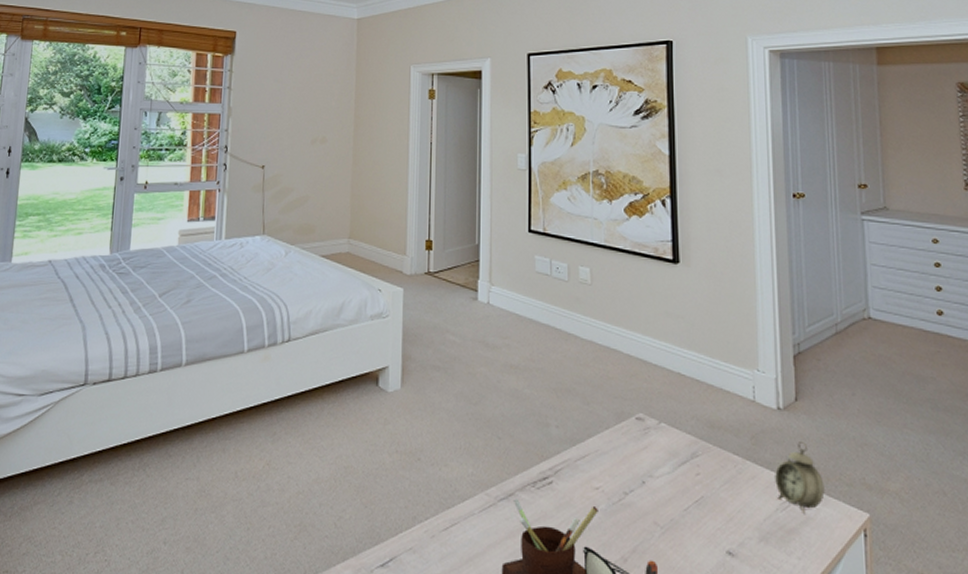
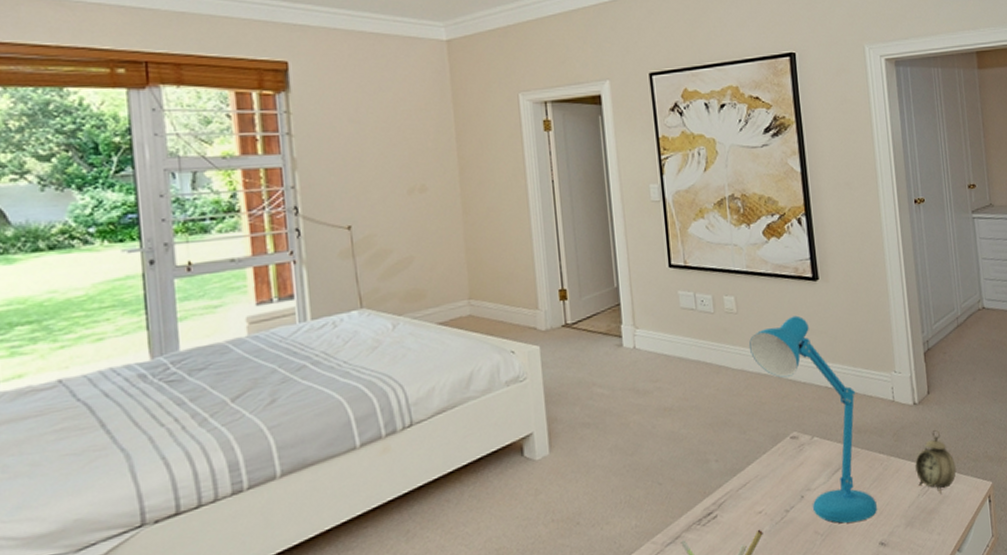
desk lamp: none [600,295,726,523] -> present [748,315,877,523]

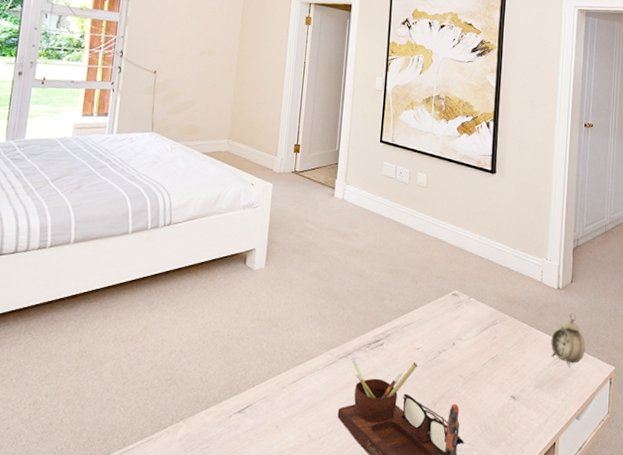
desk lamp: present [748,315,877,523] -> none [431,198,514,375]

